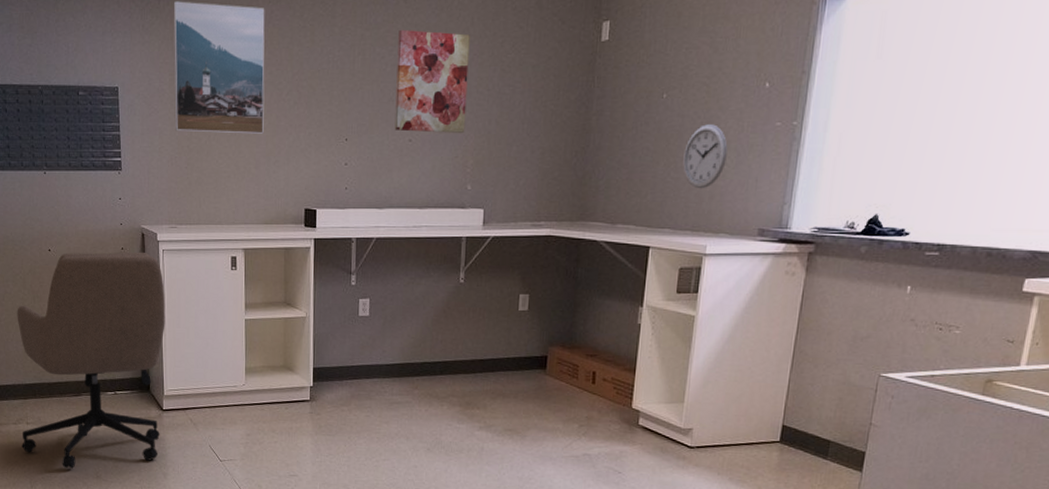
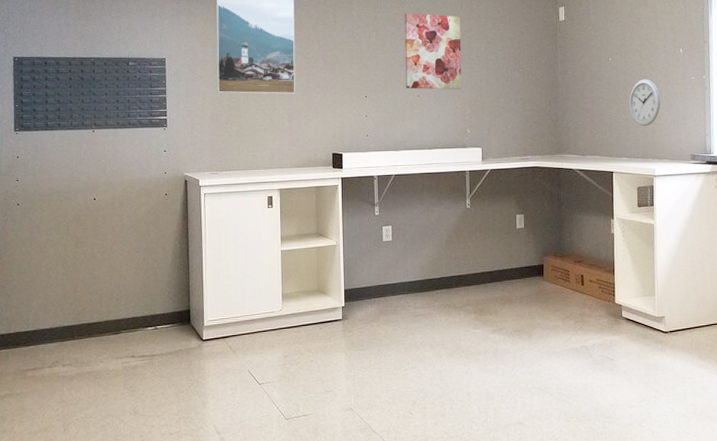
office chair: present [17,252,166,469] -> none [56,196,206,407]

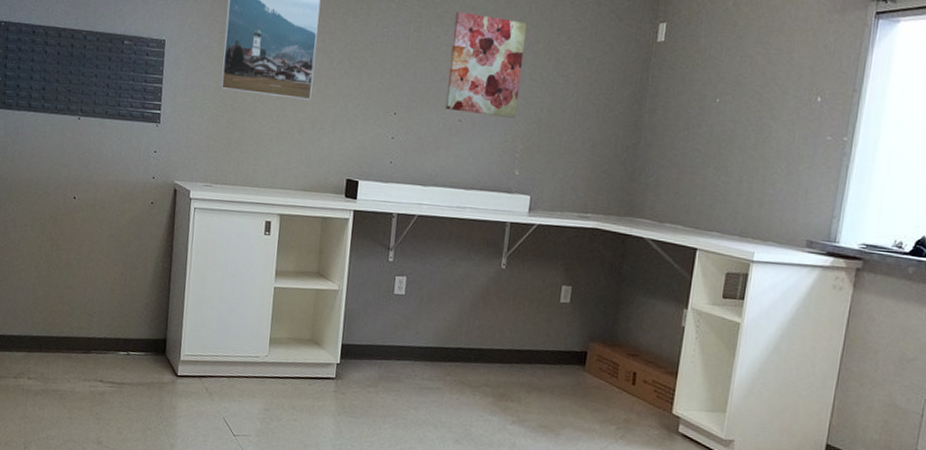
wall clock: present [629,79,661,127] -> none [733,132,779,196]

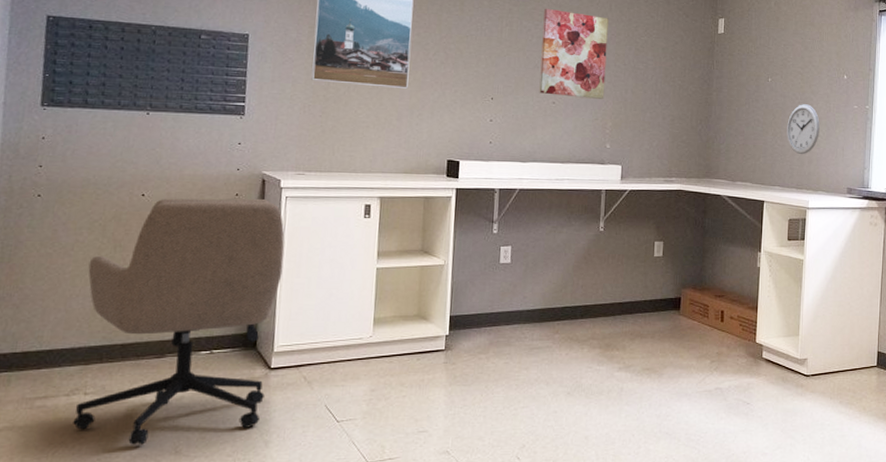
office chair: none [19,202,192,431] -> present [73,198,285,445]
wall clock: none [733,132,779,196] -> present [787,104,820,155]

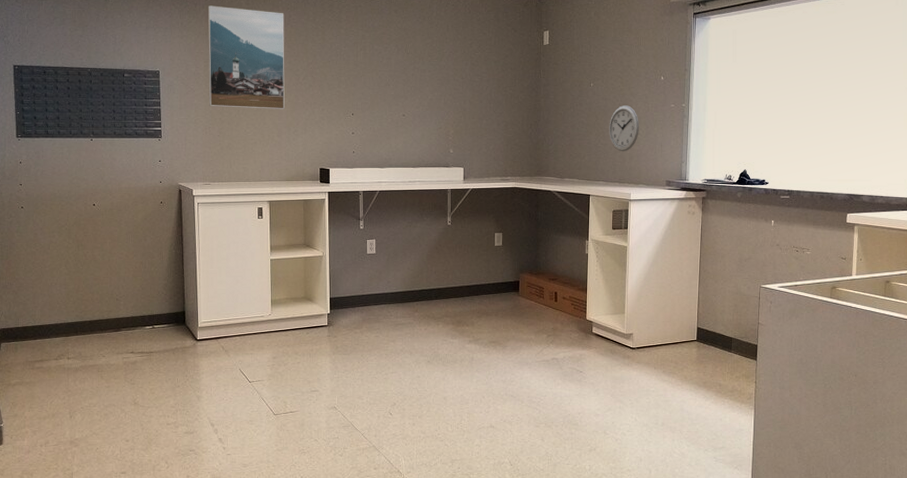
office chair: present [73,198,285,445] -> none [61,205,200,397]
wall art: present [539,8,609,99] -> none [391,32,447,110]

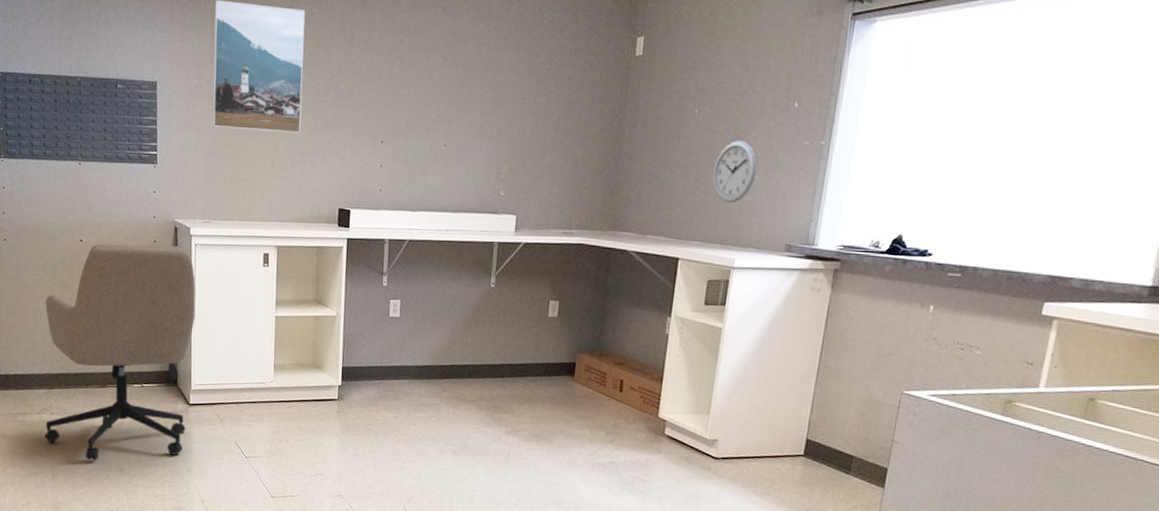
office chair: none [61,205,200,397] -> present [45,243,196,461]

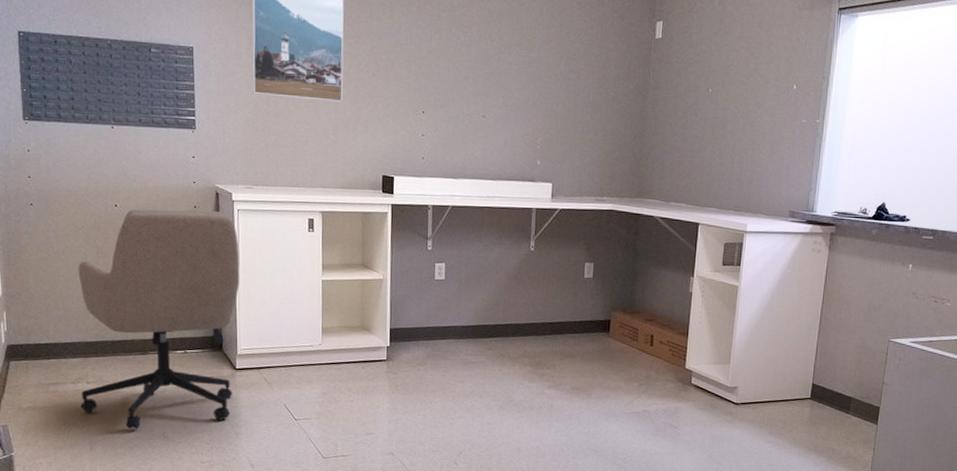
wall clock: present [713,141,757,204] -> none [726,118,763,174]

